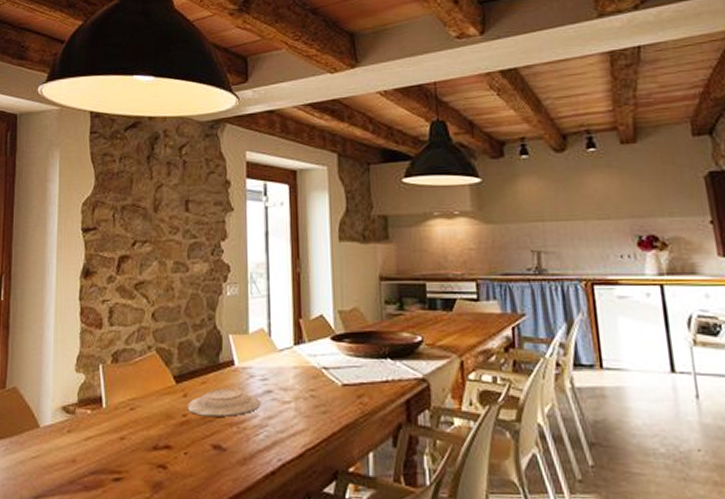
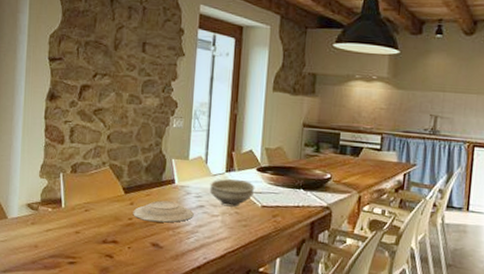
bowl: none [276,354,332,389] -> present [209,179,255,207]

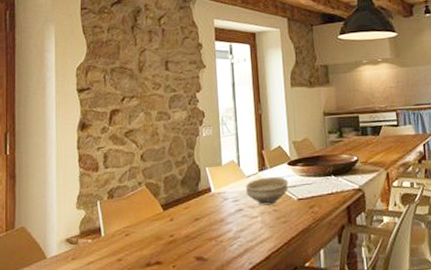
plate: present [133,200,194,223] -> none [173,210,234,235]

